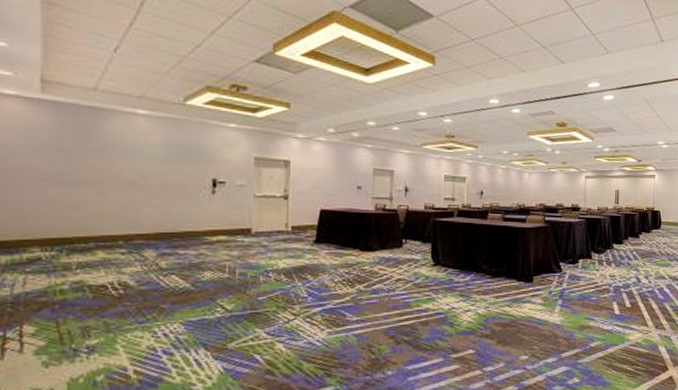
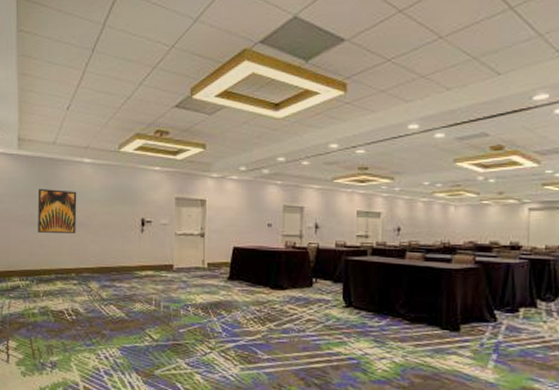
wall art: none [70,140,127,195] -> present [37,188,77,233]

